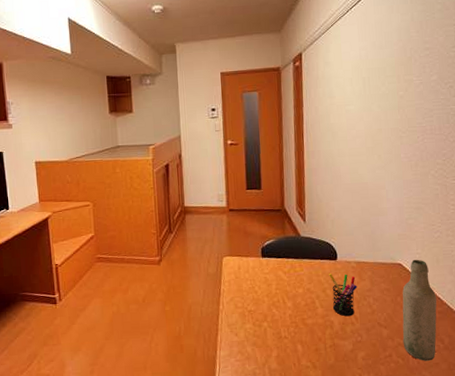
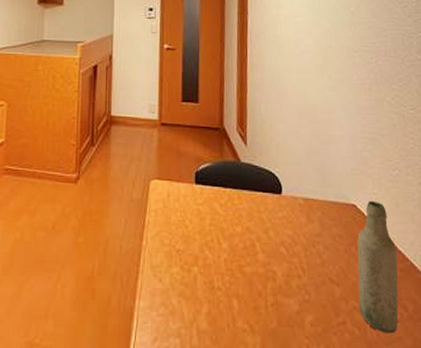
pen holder: present [329,274,357,317] -> none [272,211,305,267]

